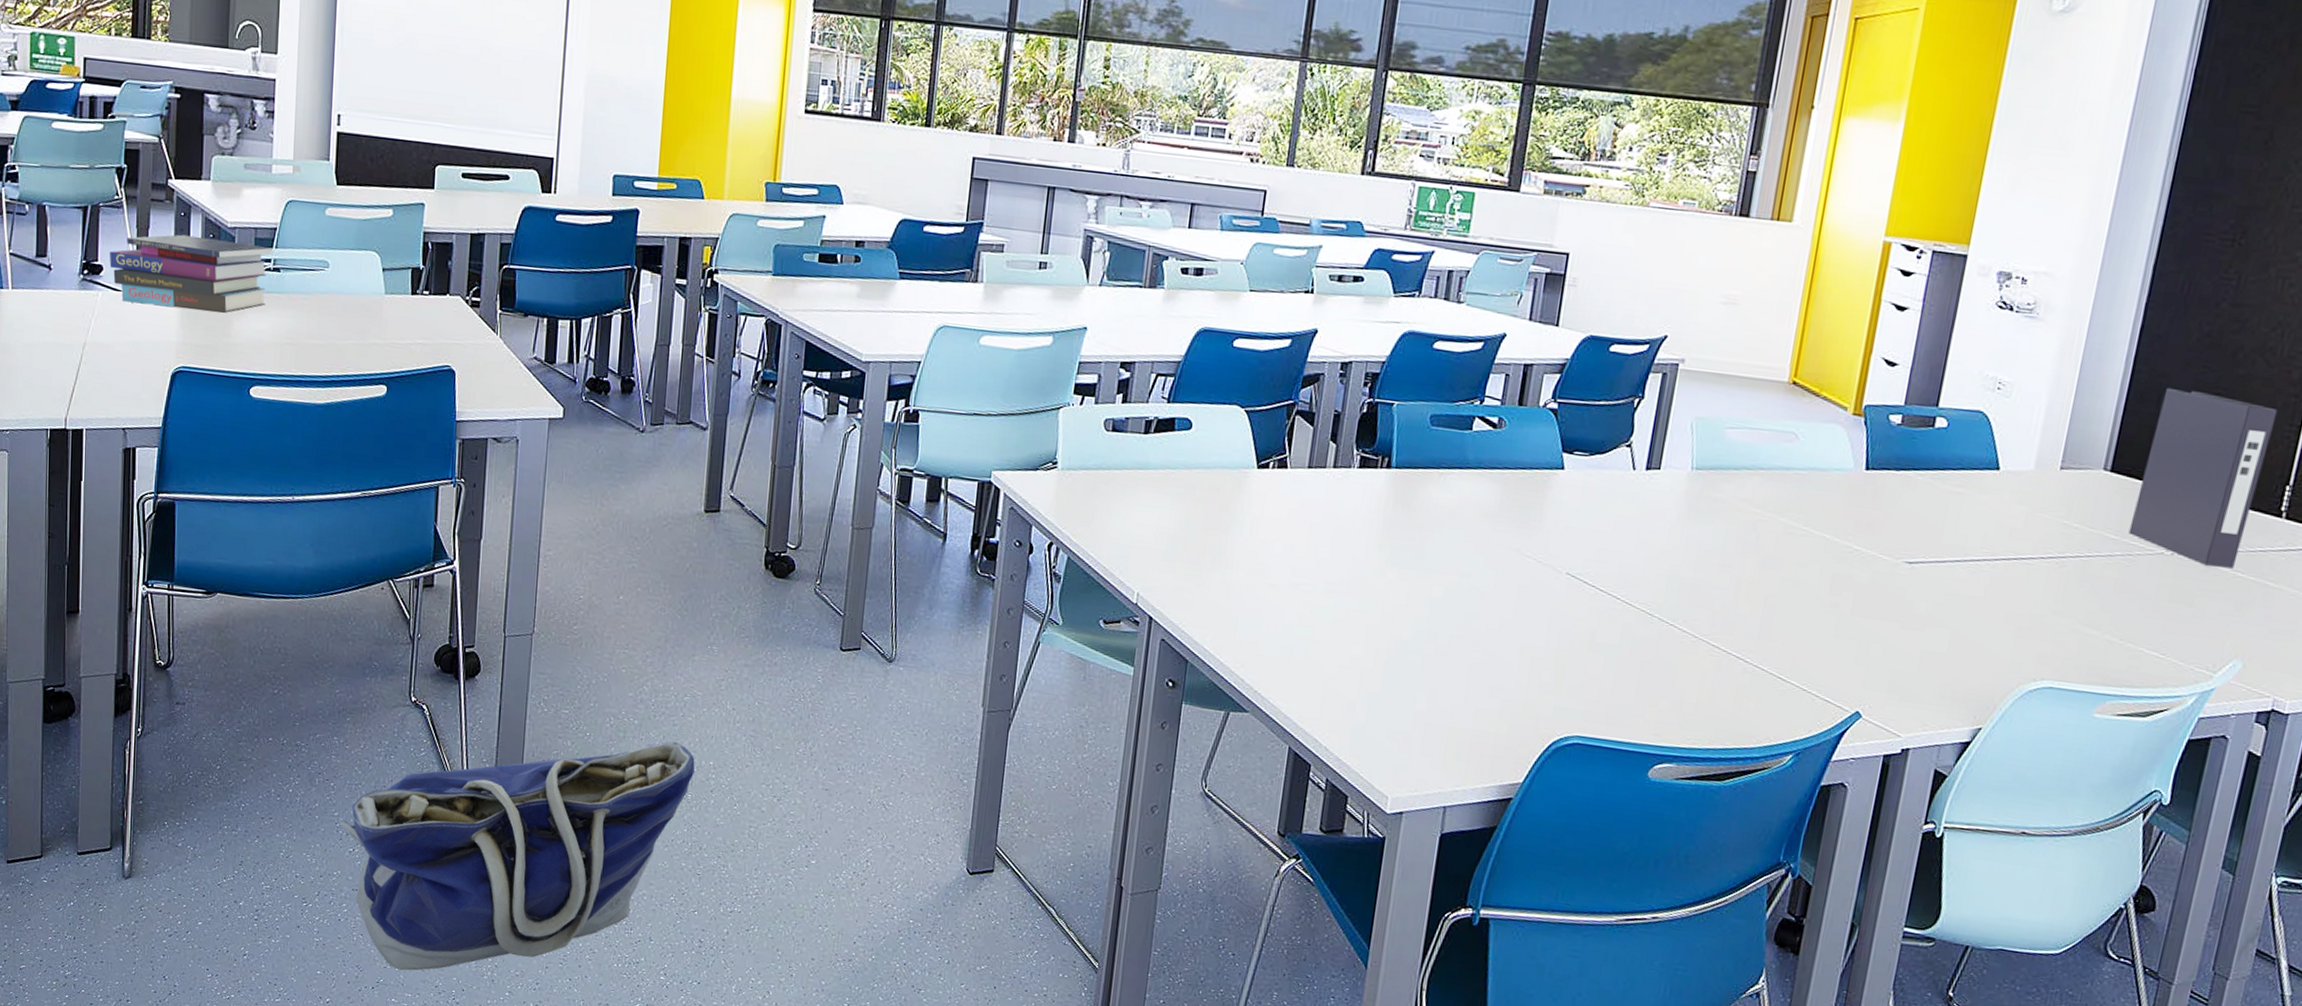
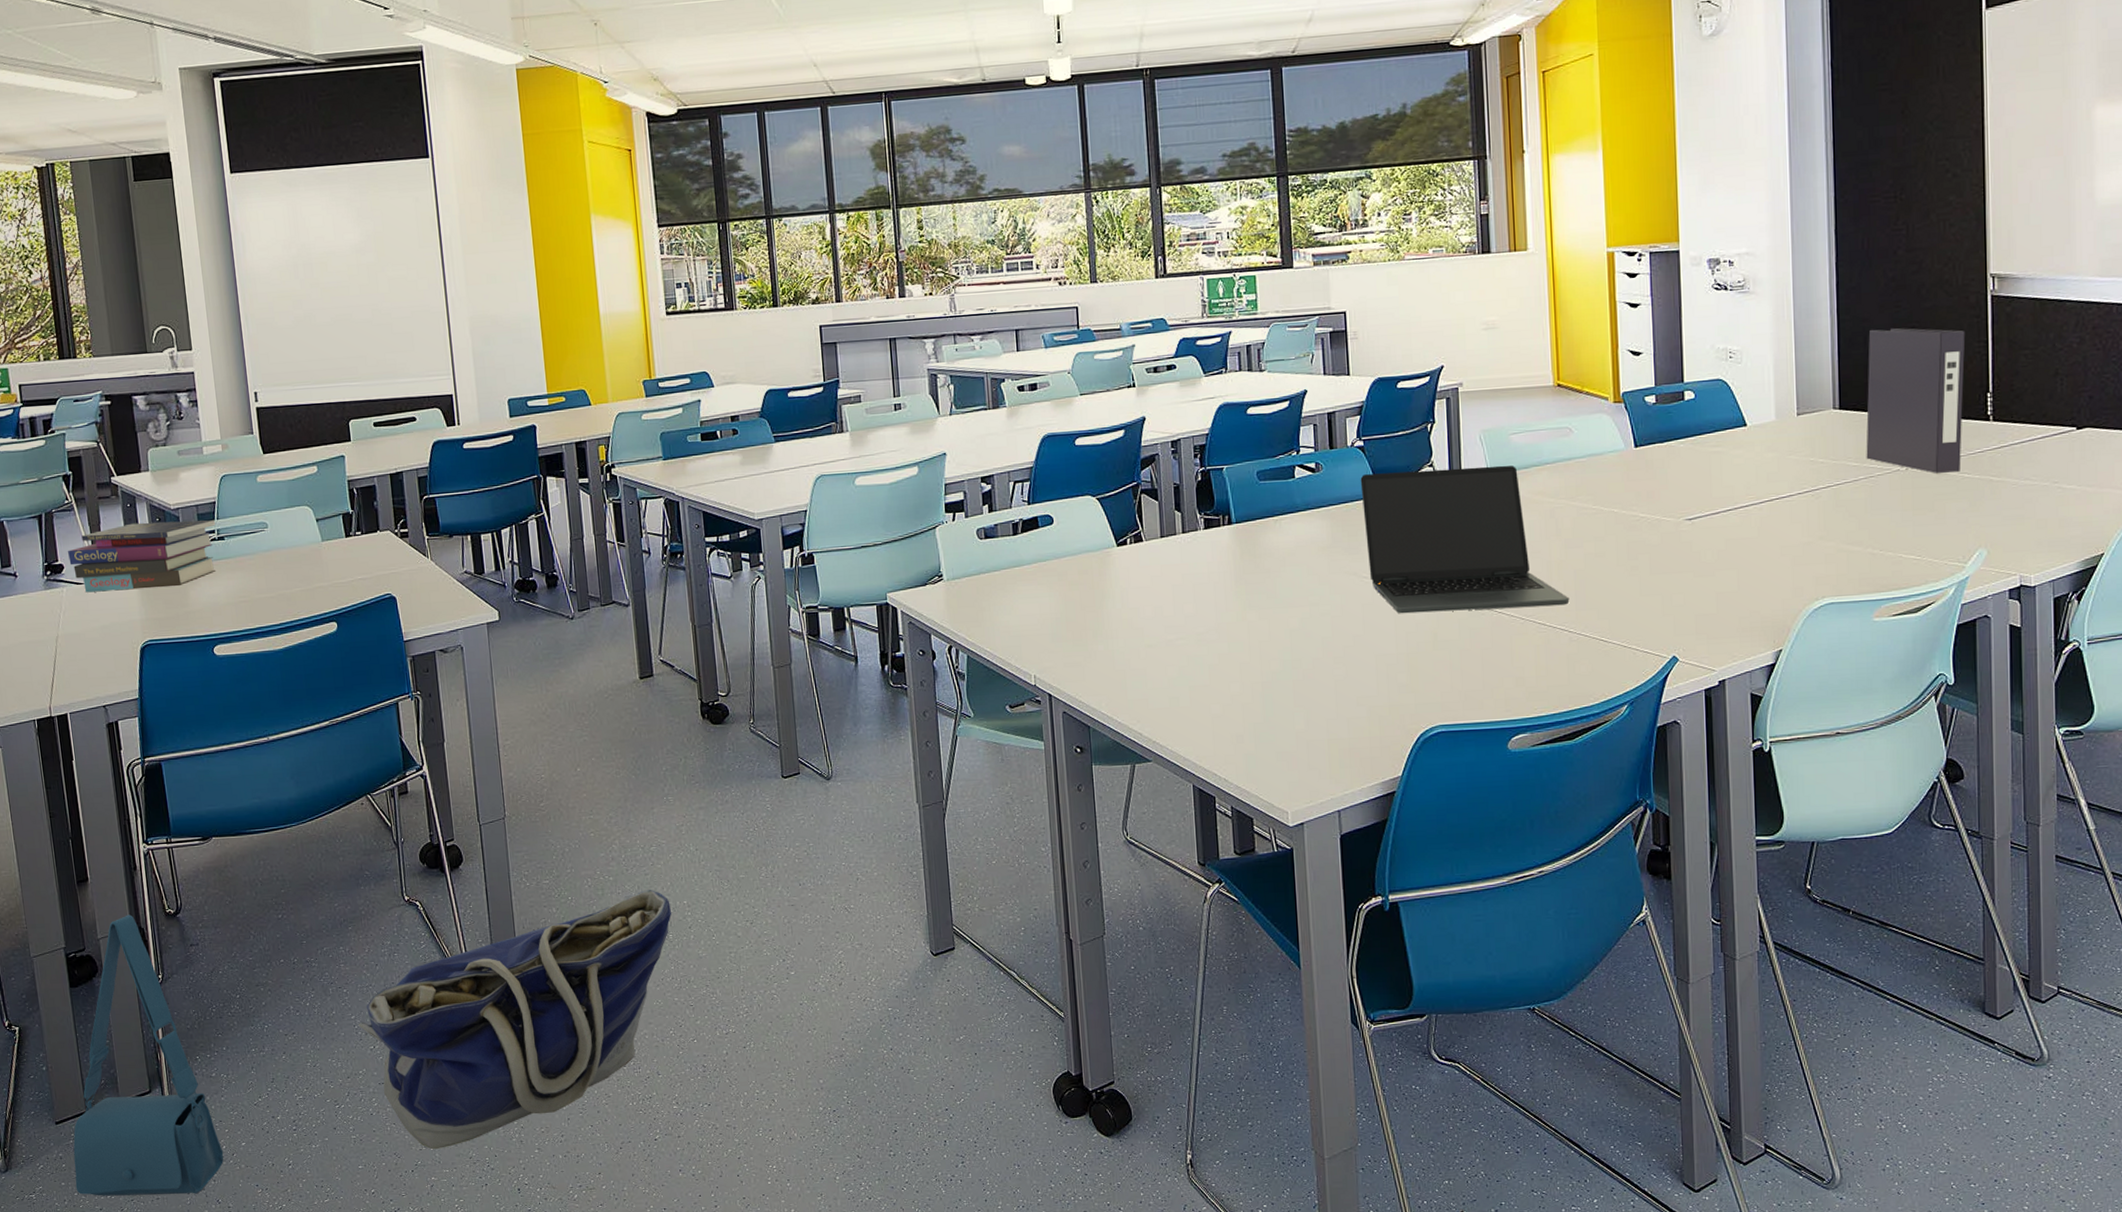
shoulder bag: none [18,657,178,966] -> present [73,914,224,1196]
laptop: none [1533,441,1754,631] -> present [1360,465,1570,614]

